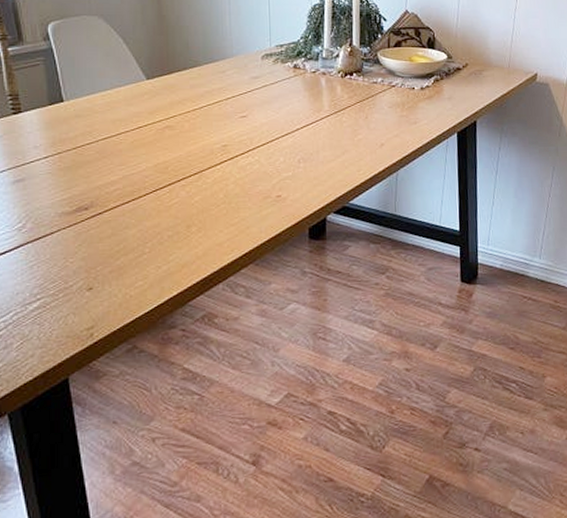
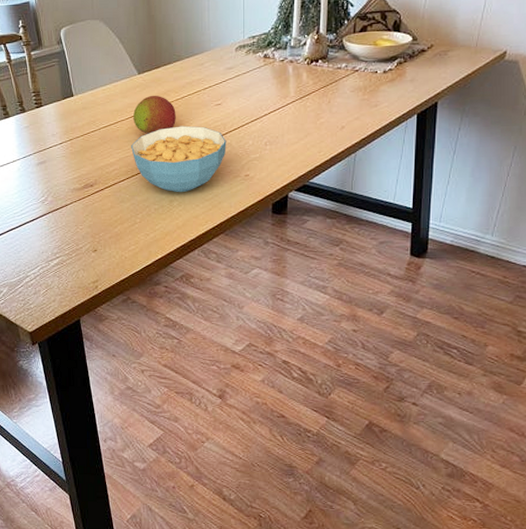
cereal bowl: none [137,139,254,217] -> present [130,125,227,193]
fruit: none [141,103,193,148] -> present [133,95,176,134]

